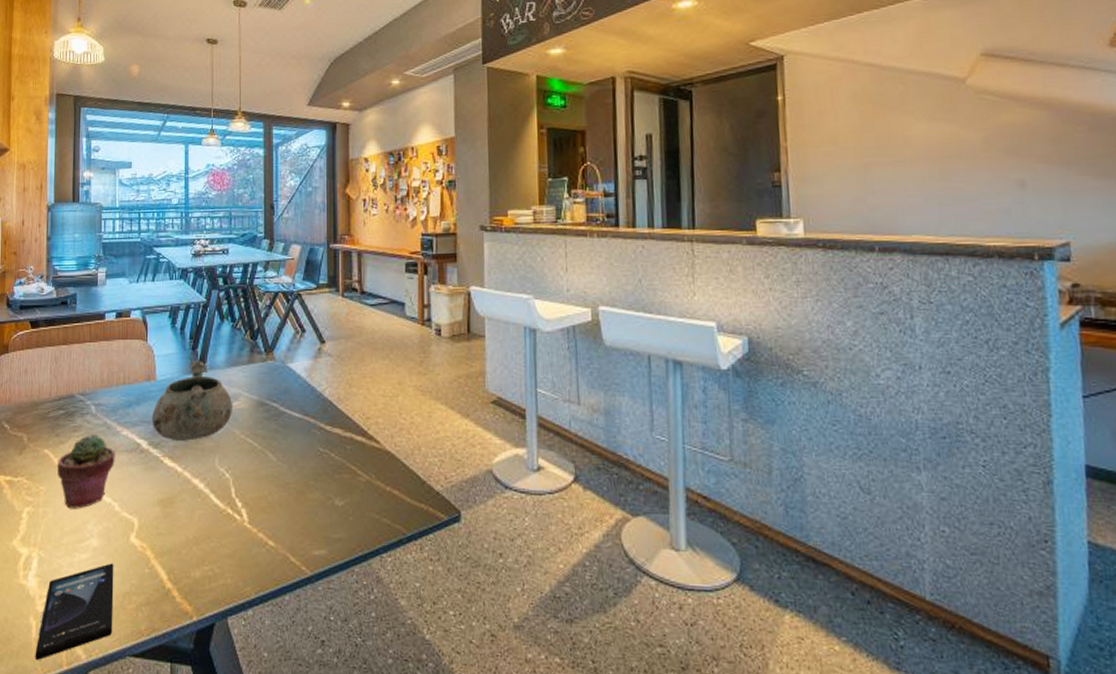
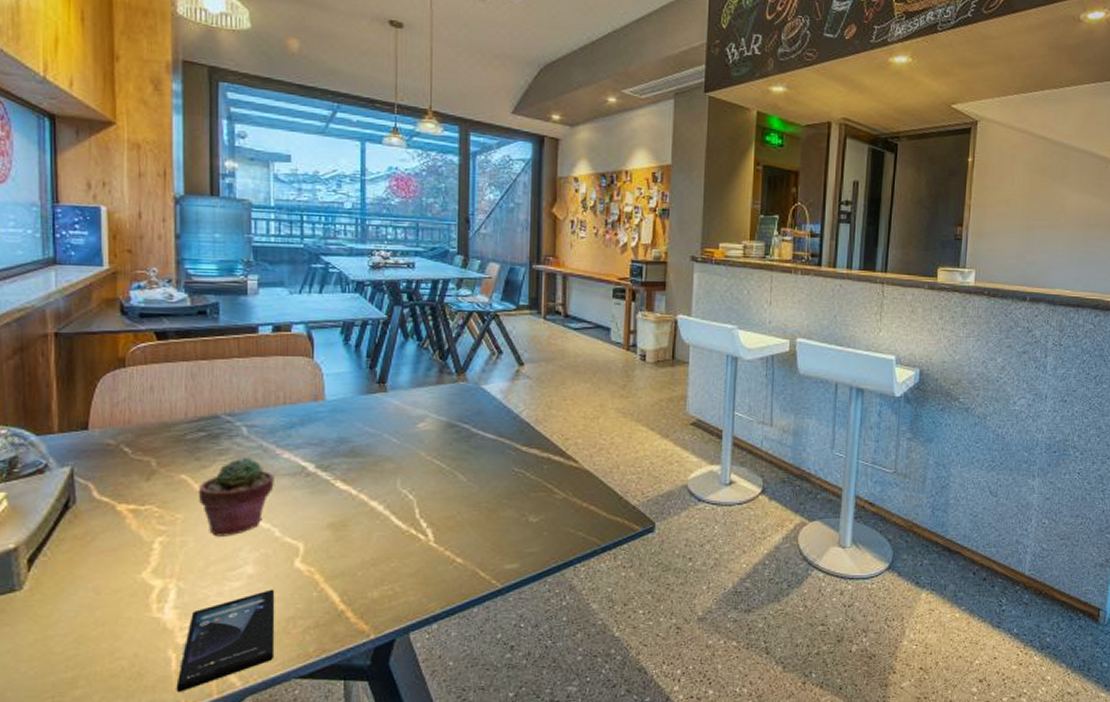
decorative bowl: present [151,361,232,441] -> none [319,380,417,463]

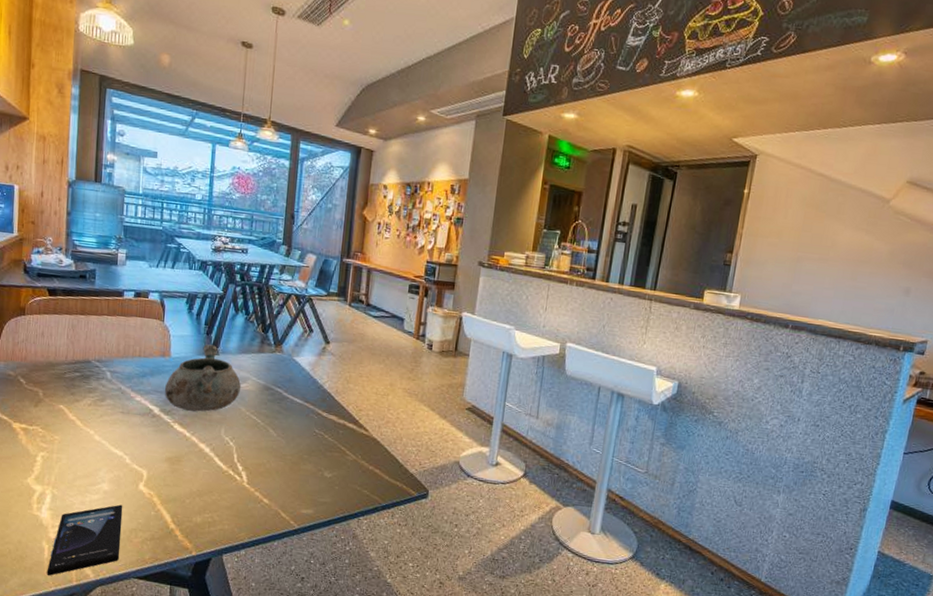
potted succulent: present [198,458,274,537] -> none [71,397,128,458]
decorative bowl: none [319,380,417,463] -> present [164,344,241,412]

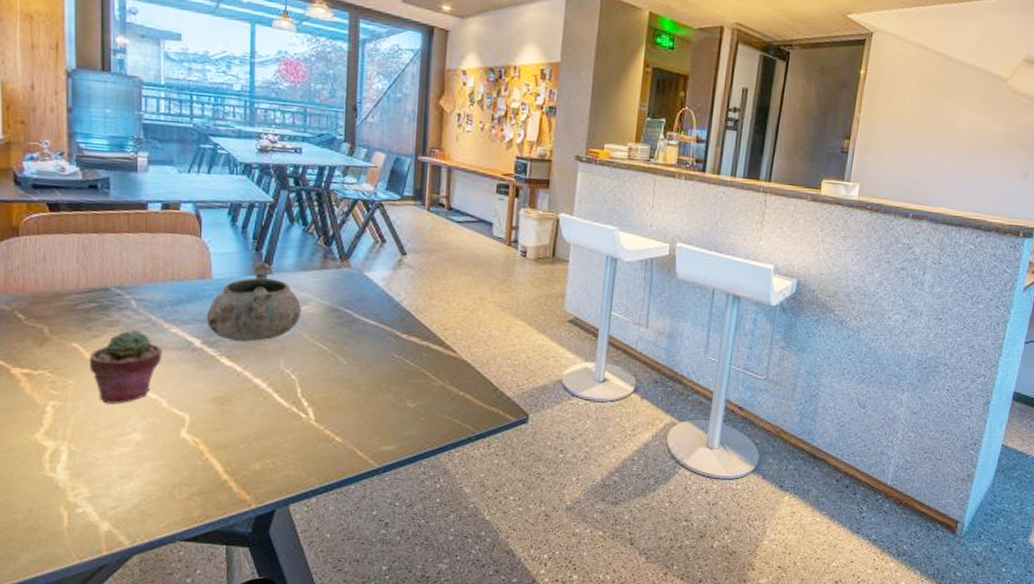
smartphone: present [47,504,123,576] -> none [68,456,162,547]
potted succulent: none [71,397,128,458] -> present [88,330,162,404]

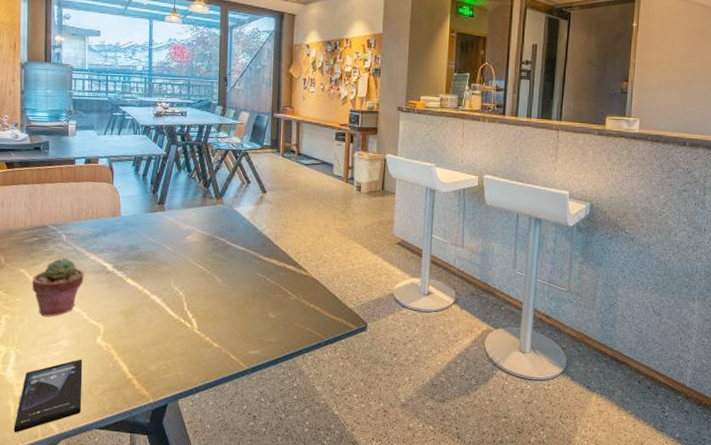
smartphone: none [68,456,162,547] -> present [14,359,83,432]
decorative bowl: present [206,262,301,342] -> none [116,202,186,266]

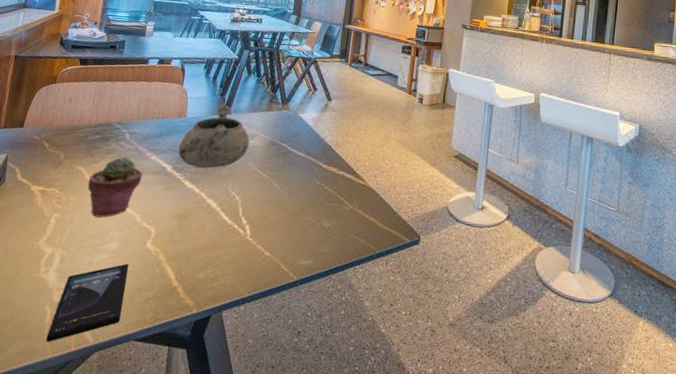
decorative bowl: none [116,202,186,266] -> present [178,105,249,169]

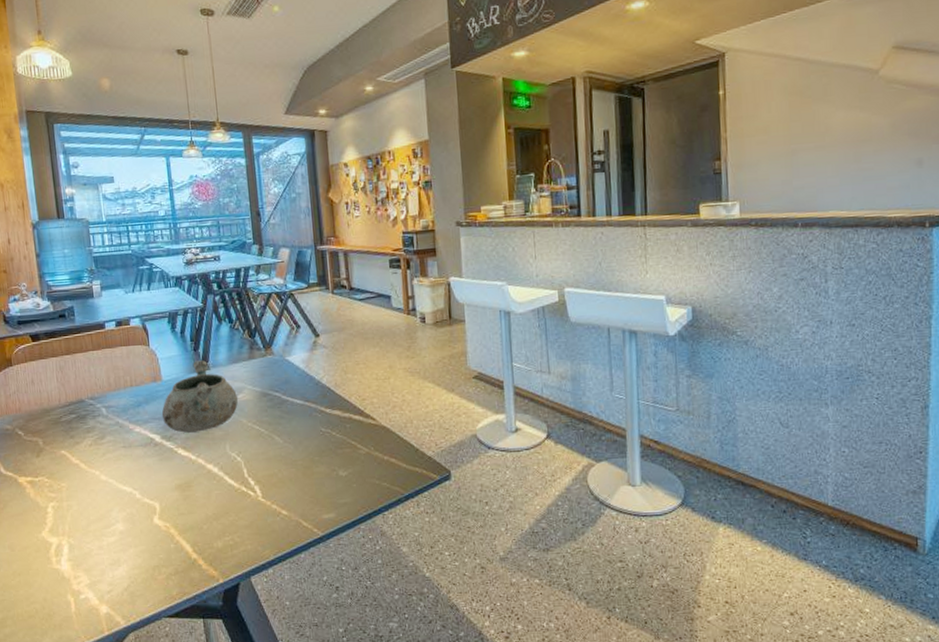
smartphone: present [46,263,129,342] -> none [76,543,147,629]
potted succulent: present [87,157,143,218] -> none [75,433,131,500]

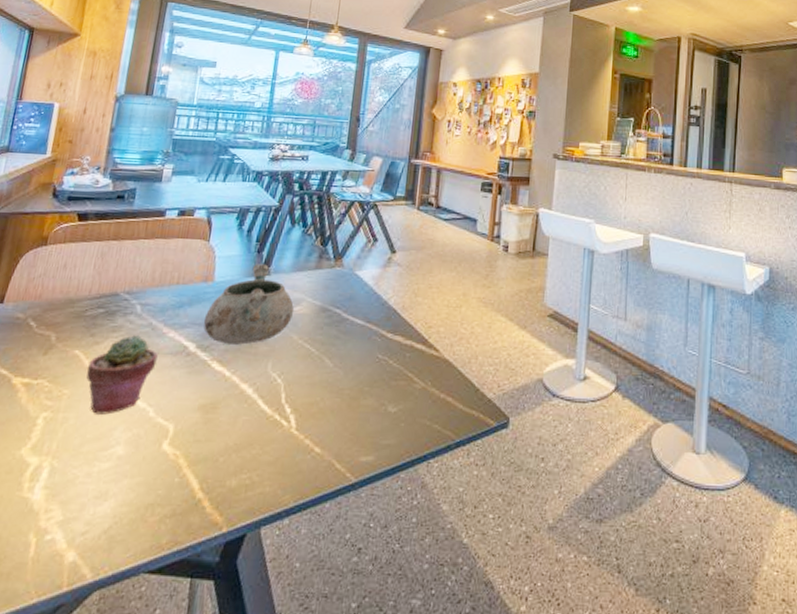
potted succulent: none [75,433,131,500] -> present [86,335,158,415]

